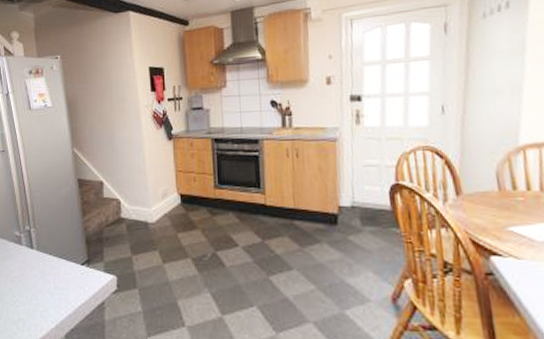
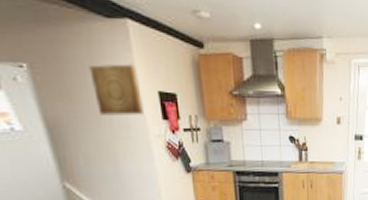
wall art: none [100,46,136,91] -> present [89,64,144,115]

